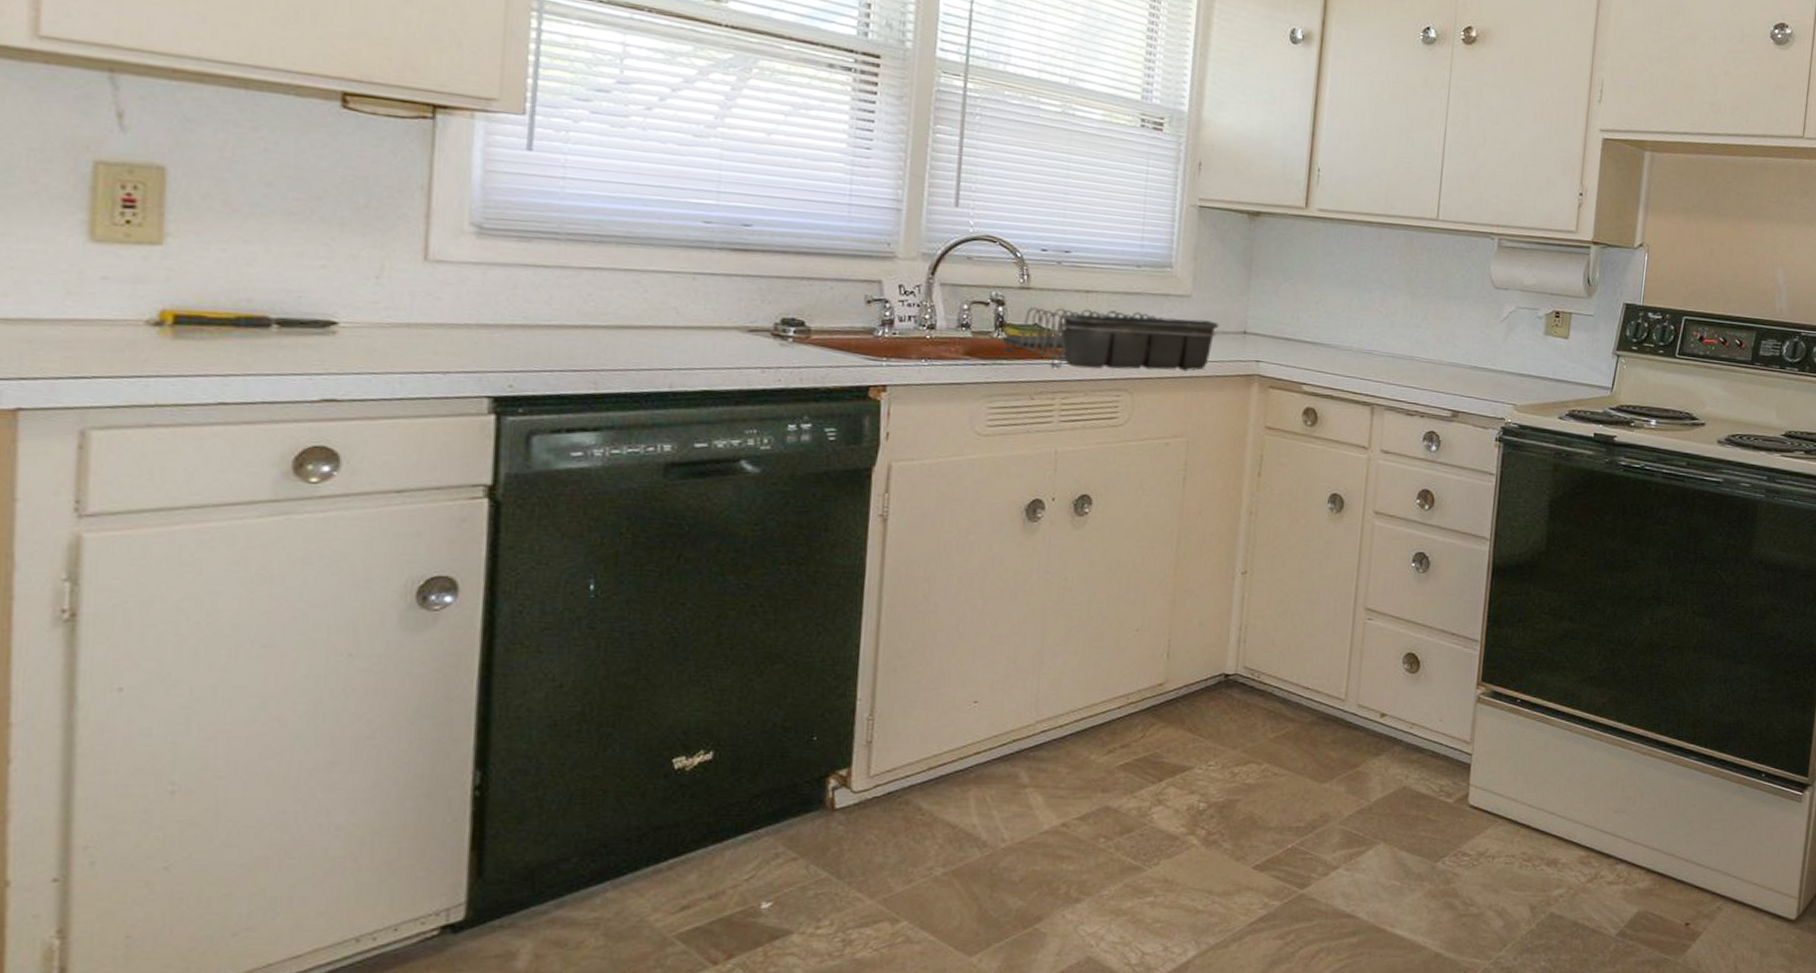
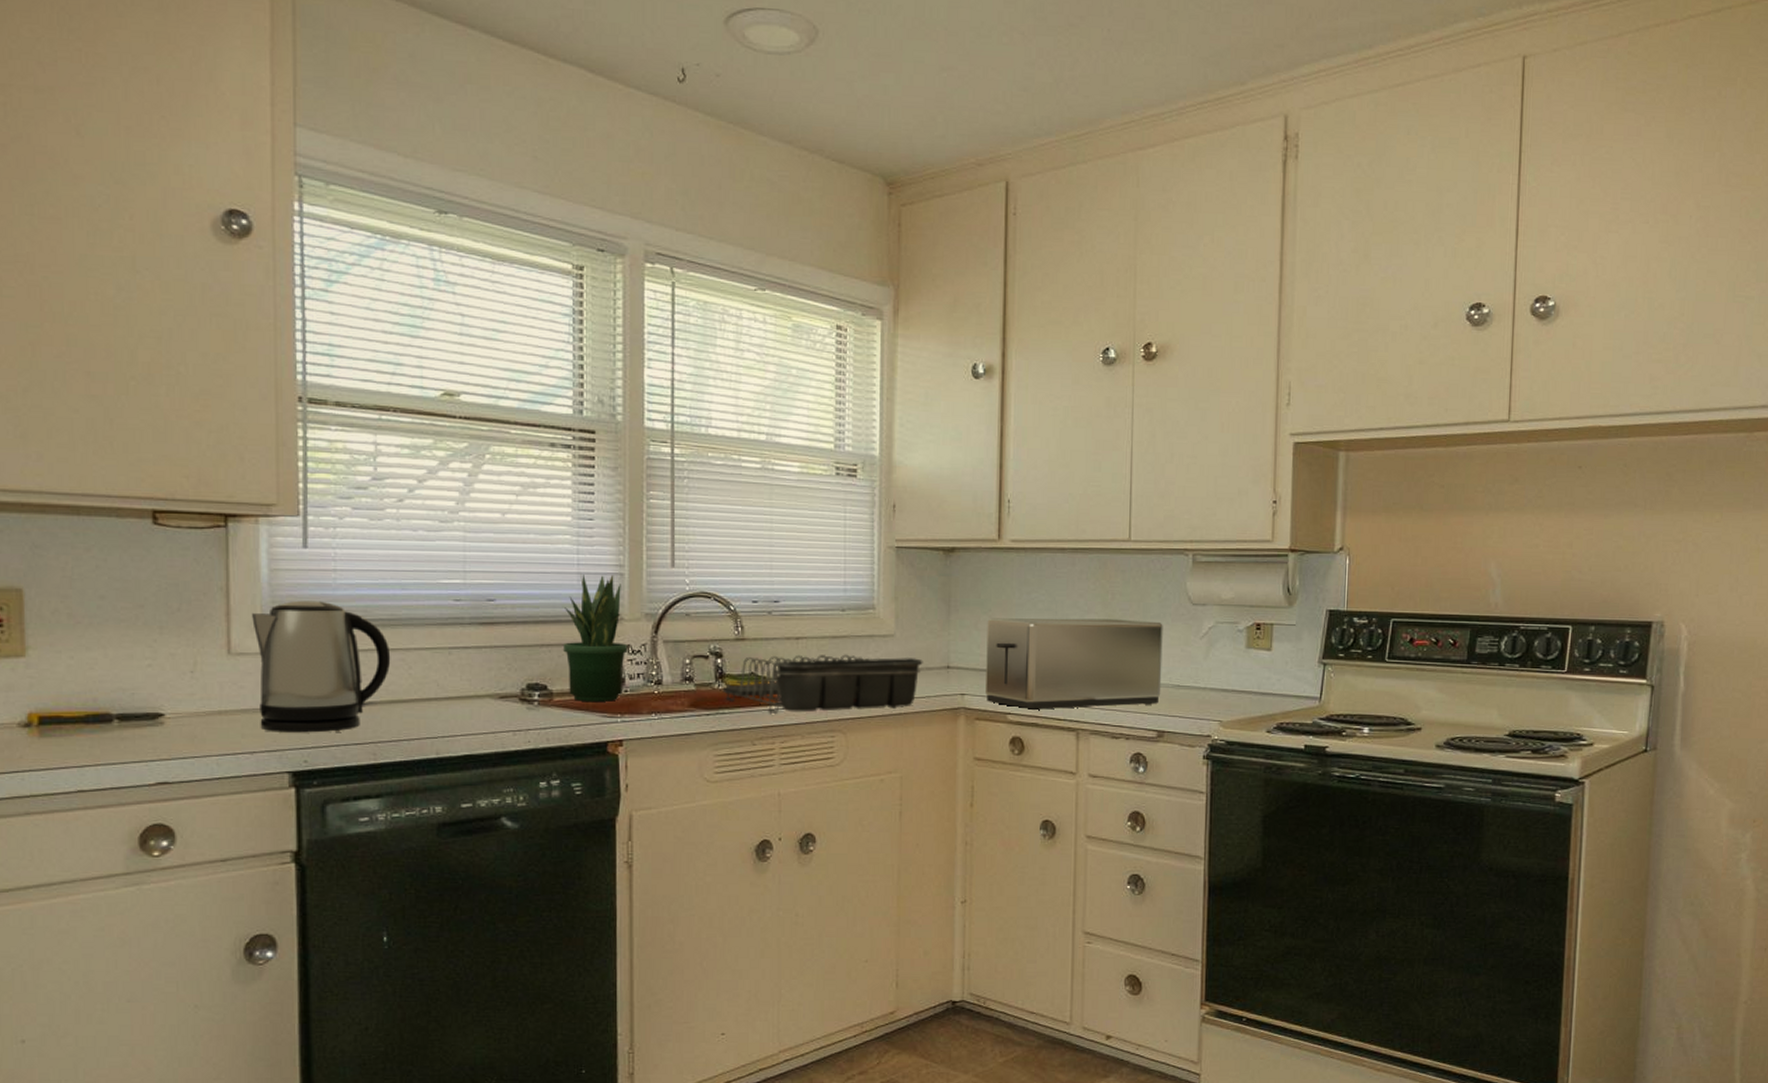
kettle: none [457,207,624,356] -> present [252,600,391,733]
planter: none [826,205,900,344] -> present [563,573,628,702]
toaster: none [1282,286,1465,384] -> present [986,618,1163,711]

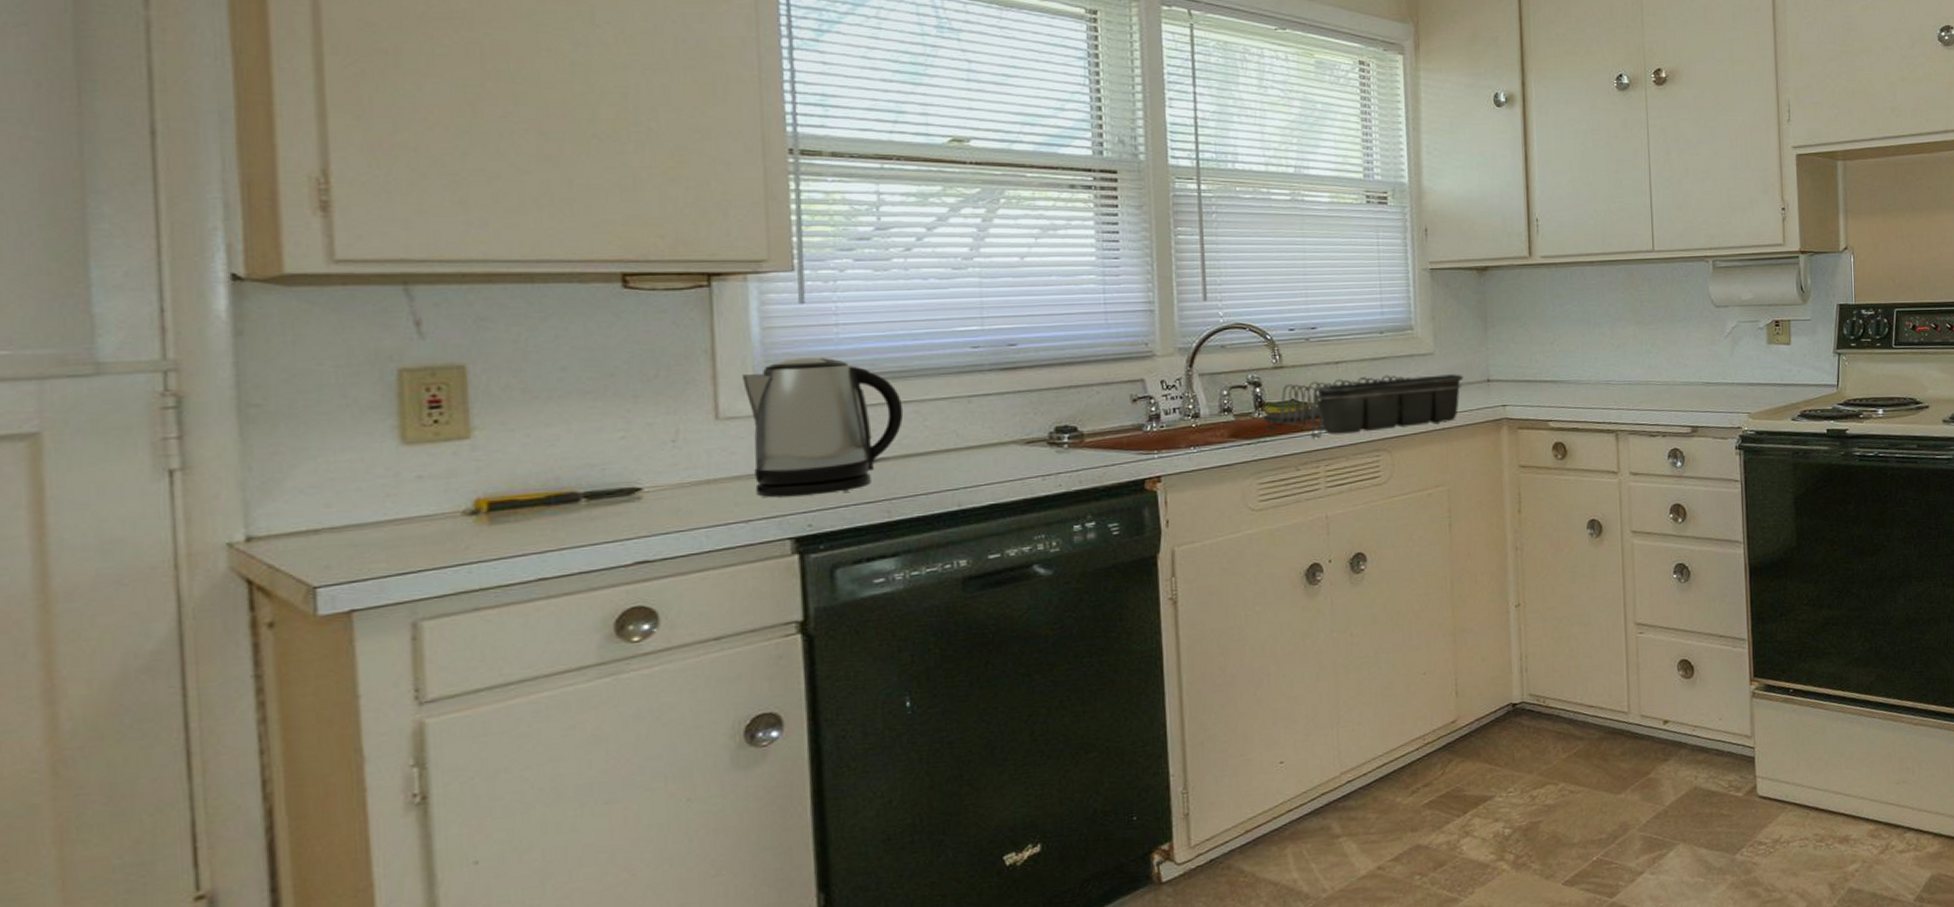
planter: present [563,573,628,702] -> none [1093,312,1162,440]
toaster: present [986,618,1163,711] -> none [1523,324,1693,416]

